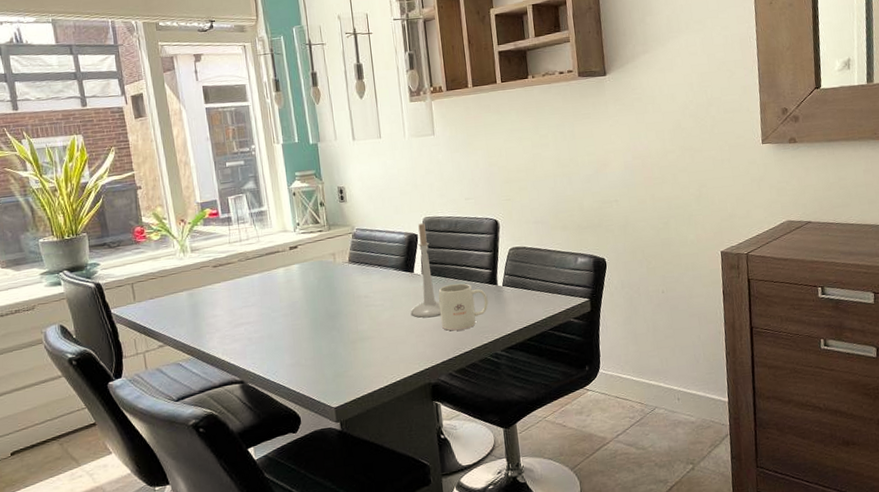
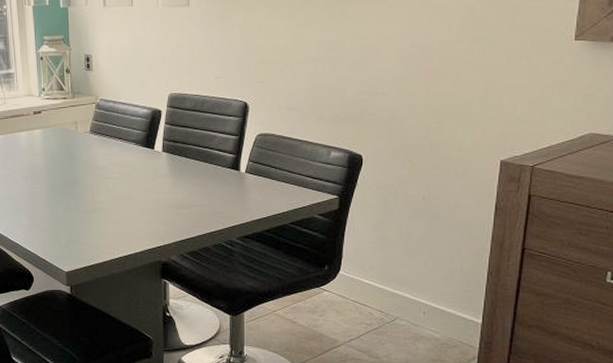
candlestick: present [410,223,441,318] -> none [147,99,178,195]
mug: present [438,283,489,331] -> none [176,165,228,213]

